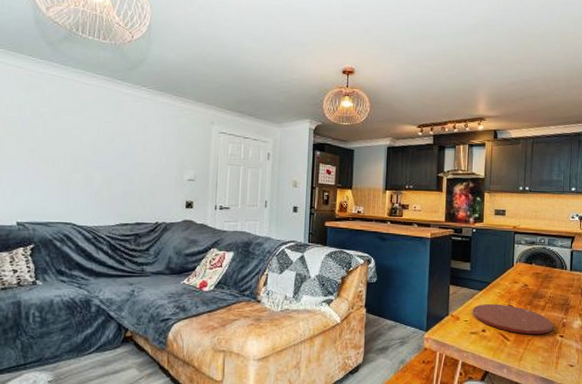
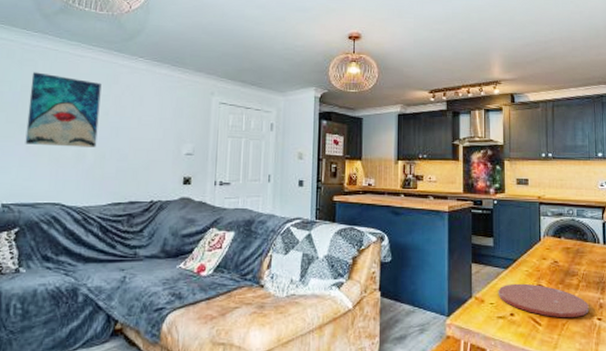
wall art: none [36,98,107,172] -> present [25,72,102,148]

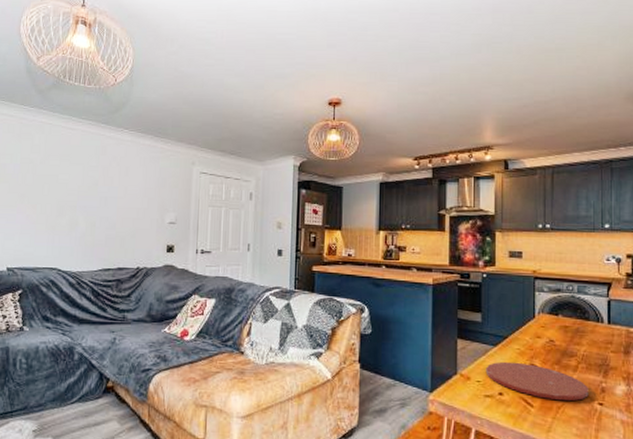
wall art: present [25,72,102,148] -> none [25,145,91,216]

